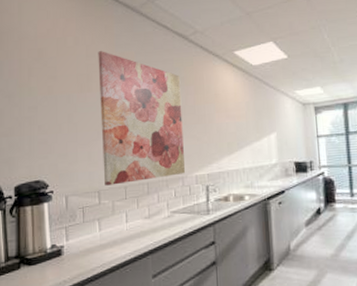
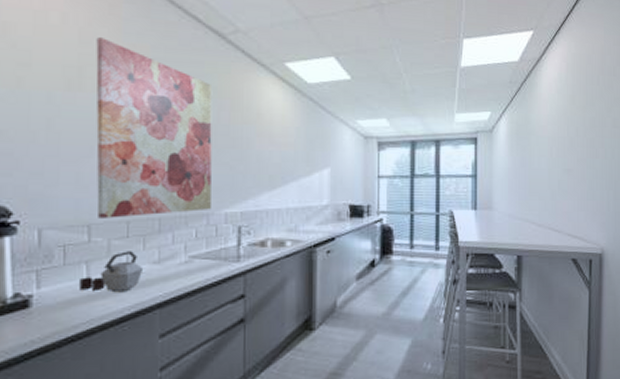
kettle: none [94,210,139,243] -> present [80,251,144,293]

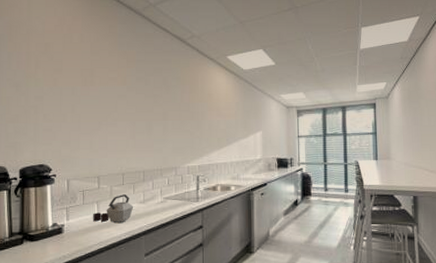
wall art: present [96,37,213,218] -> none [101,49,178,172]

